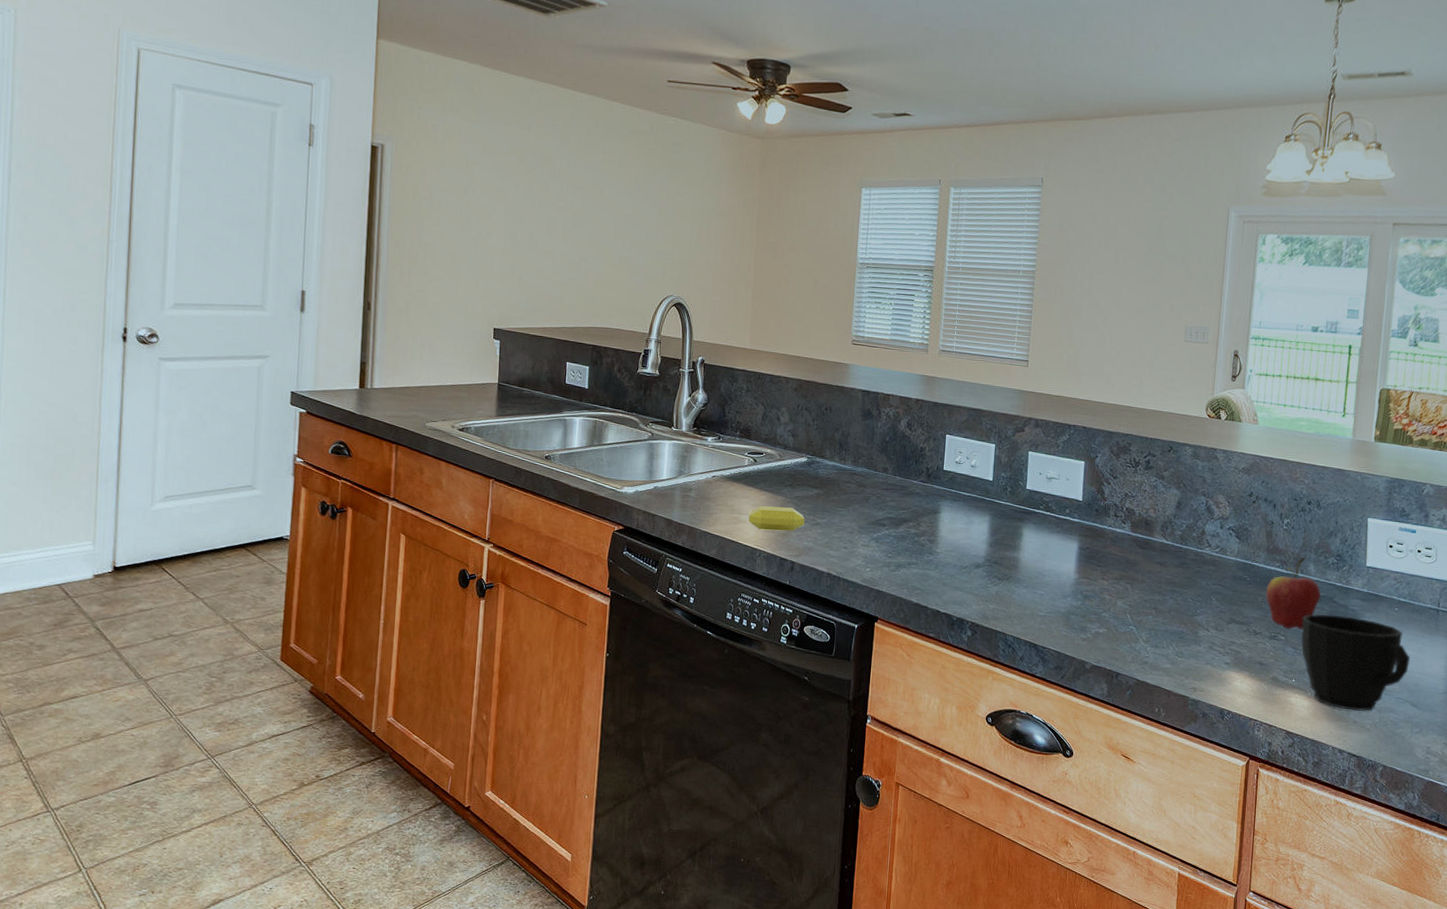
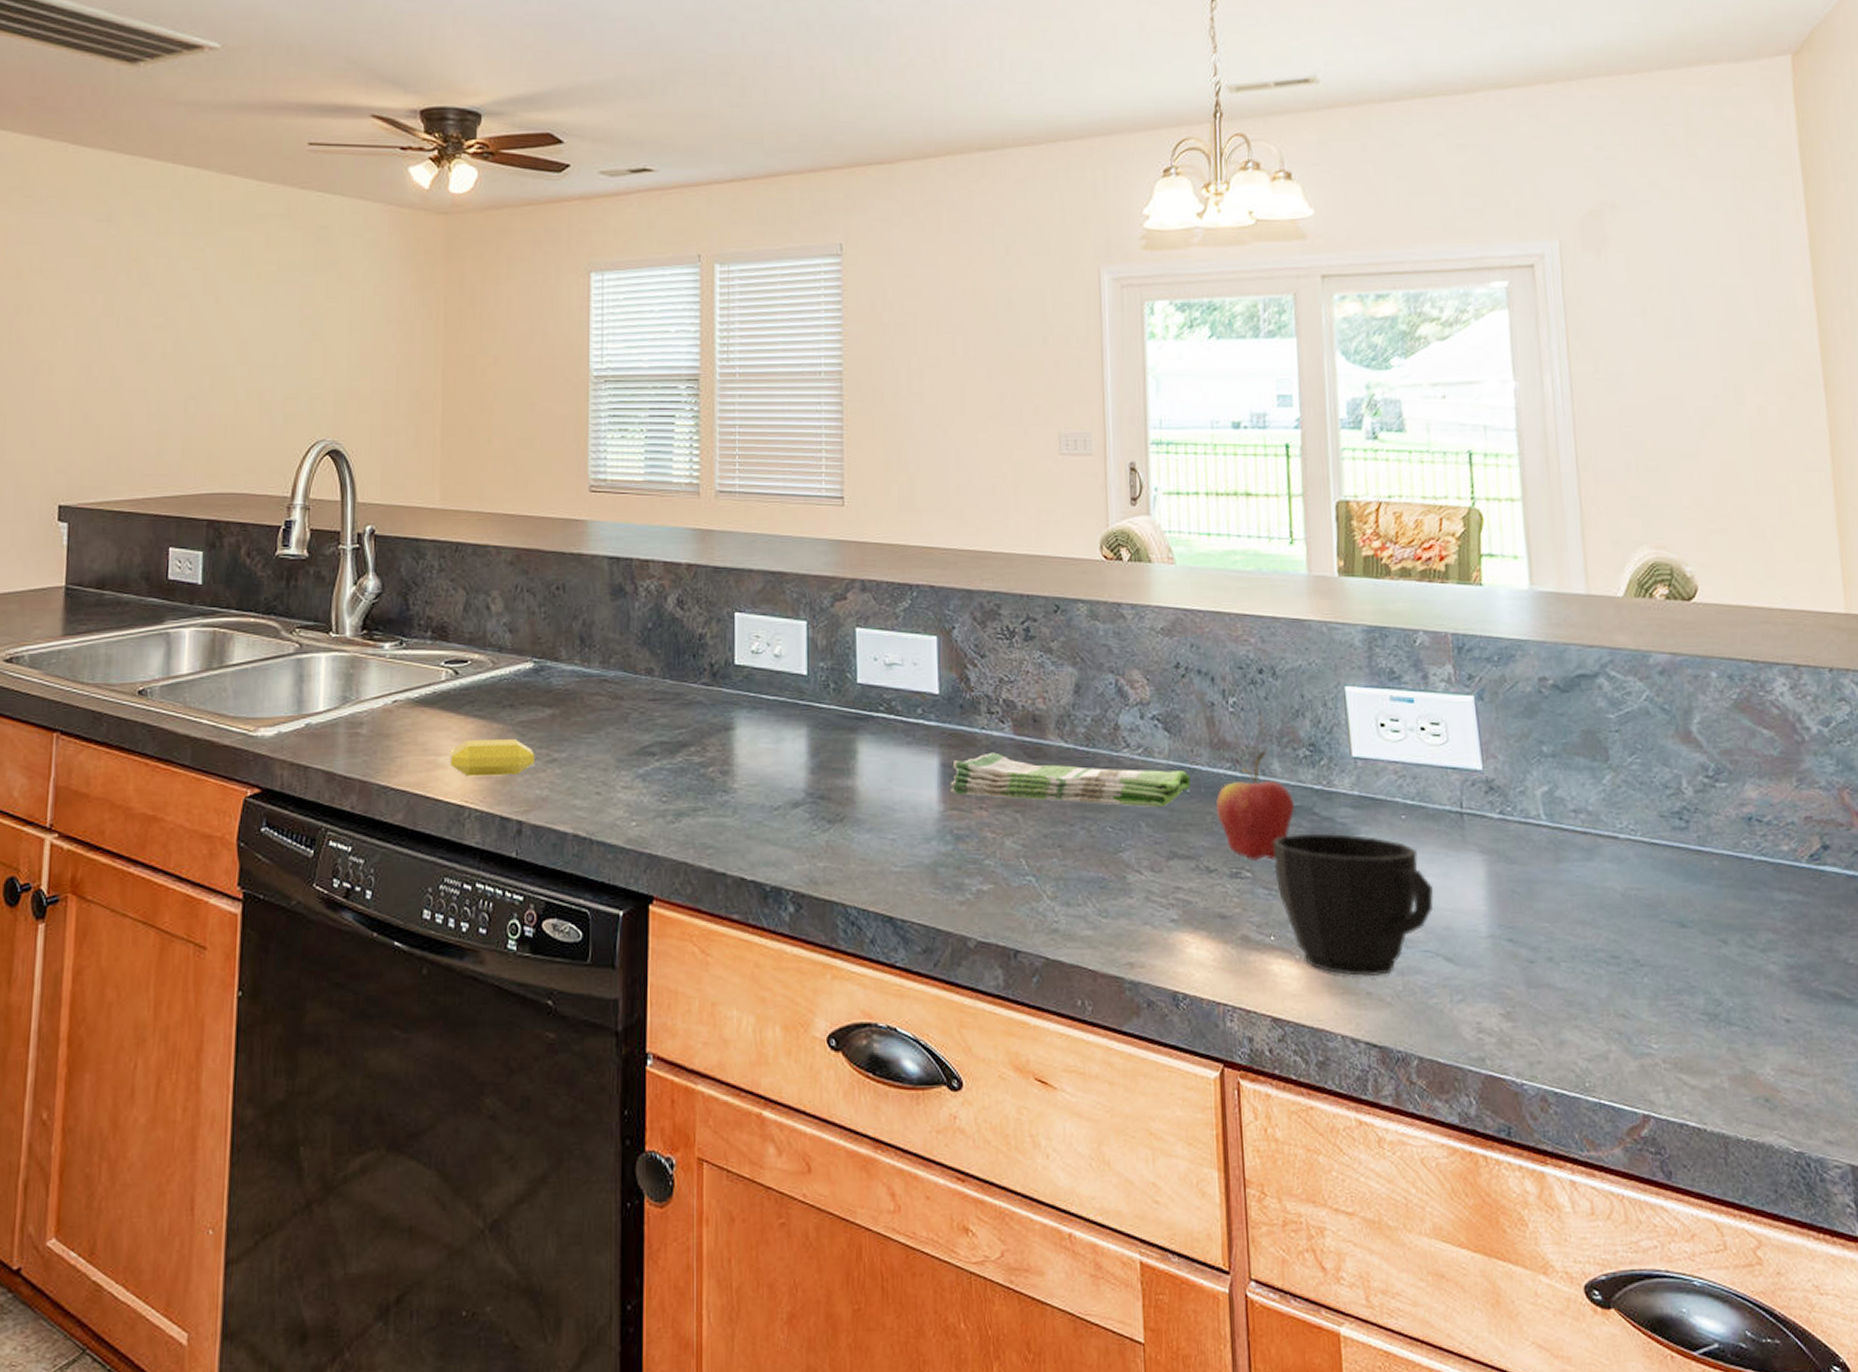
dish towel: none [1083,542,1251,588] -> present [950,752,1191,807]

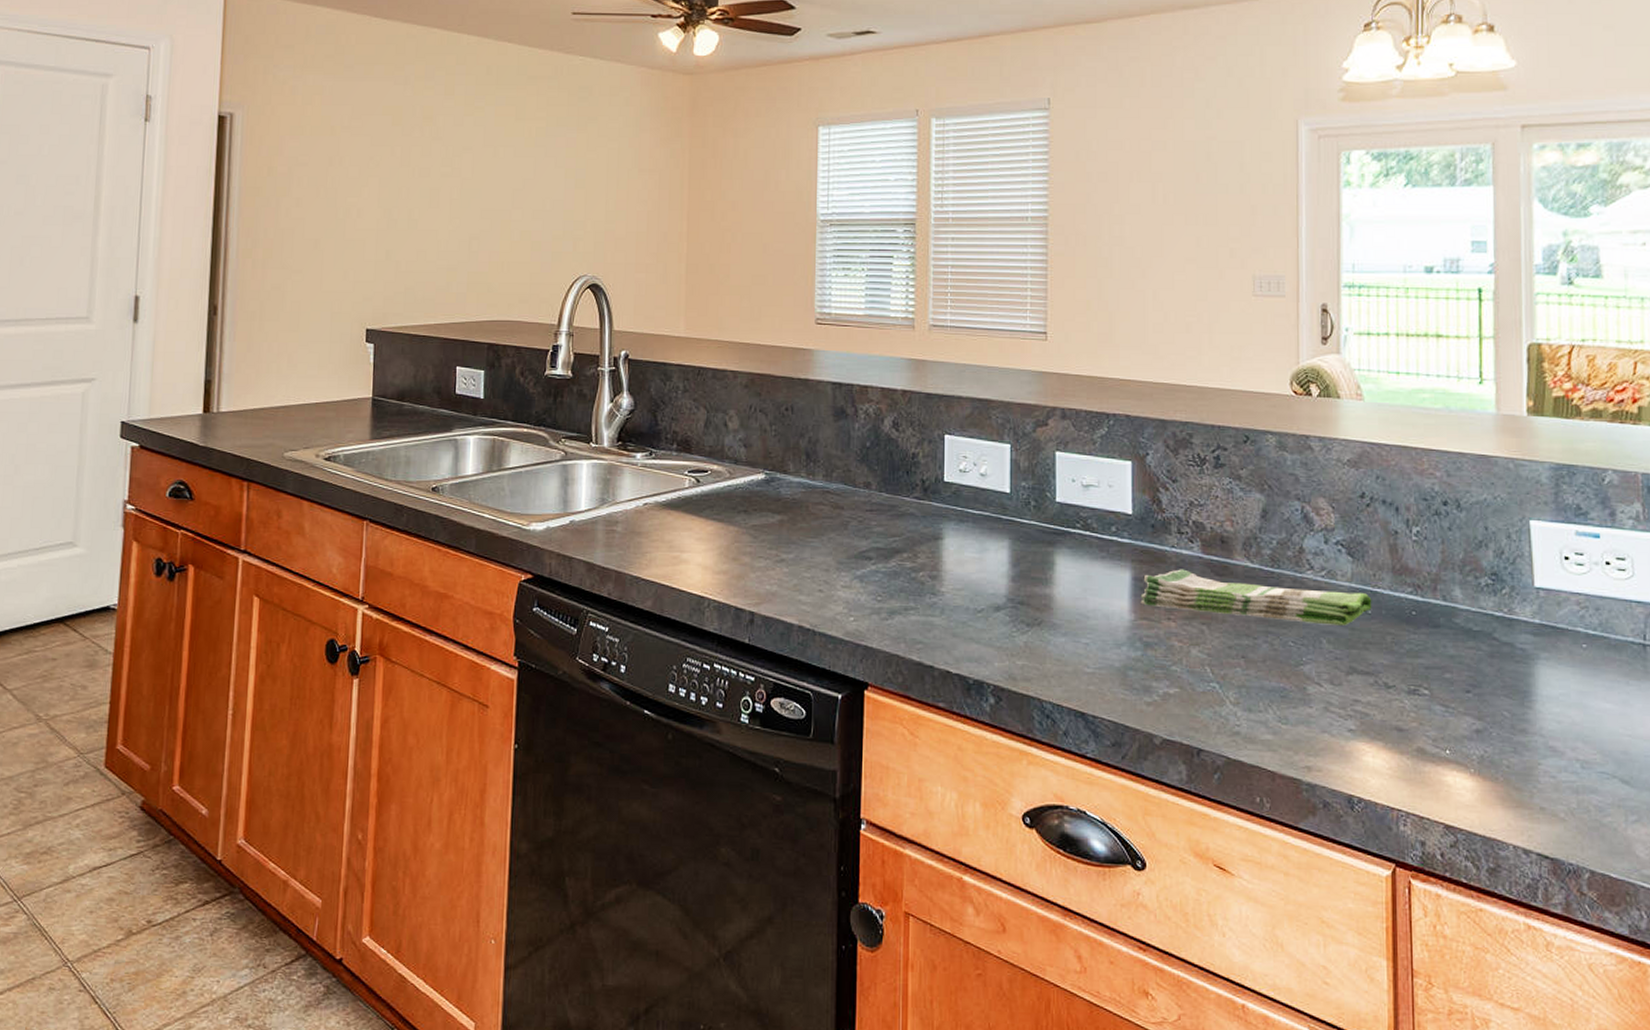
soap bar: present [450,739,535,777] -> none [692,540,766,572]
fruit: present [1216,746,1296,861] -> none [1396,574,1475,680]
cup: present [1273,833,1434,977] -> none [1452,656,1612,794]

